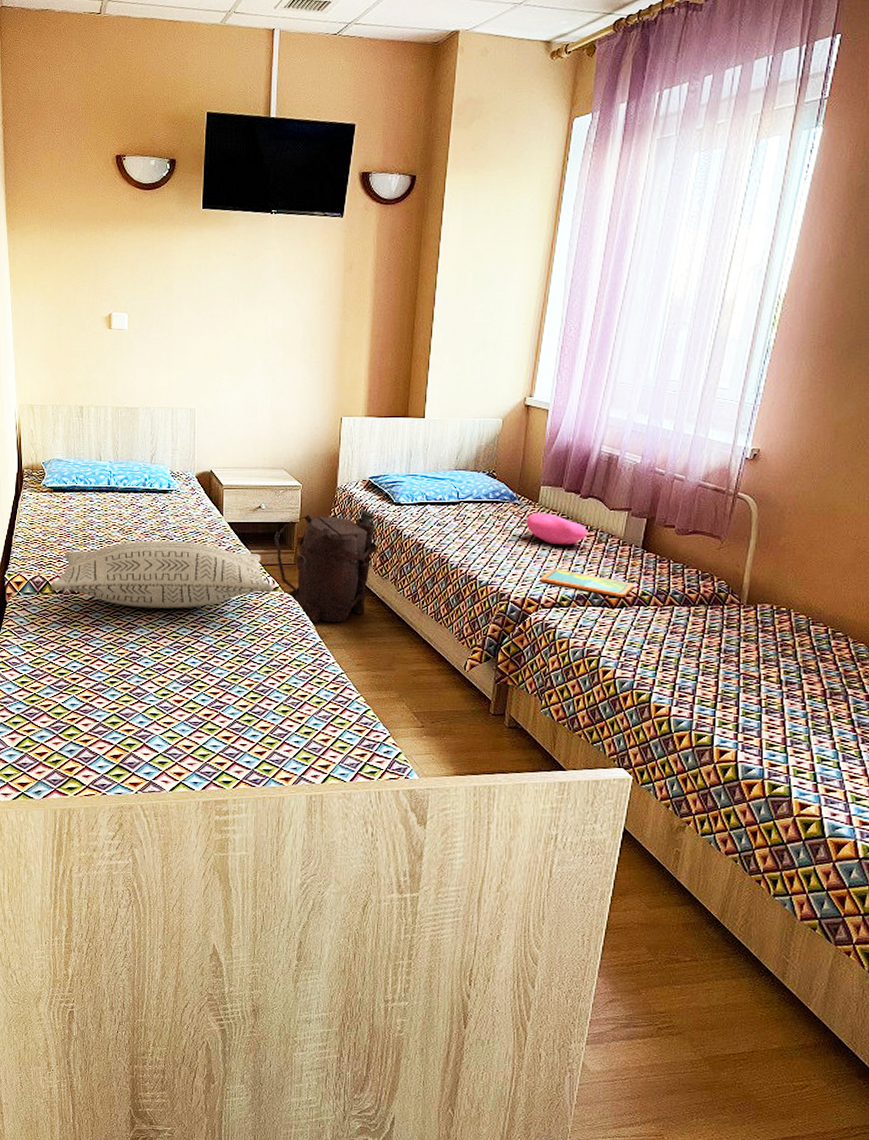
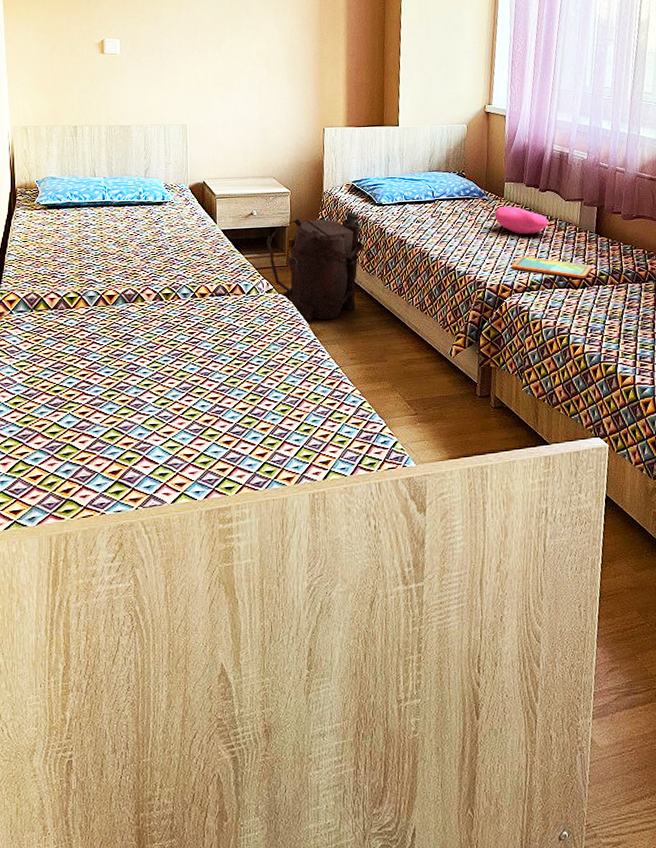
pillow: present [50,540,274,609] -> none [44,250,269,318]

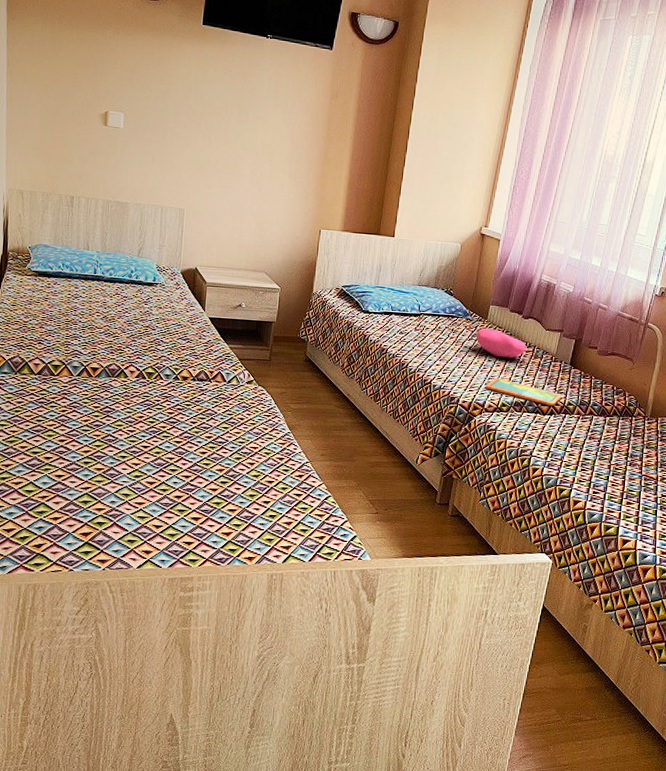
backpack: present [266,212,364,321] -> none [251,315,347,416]

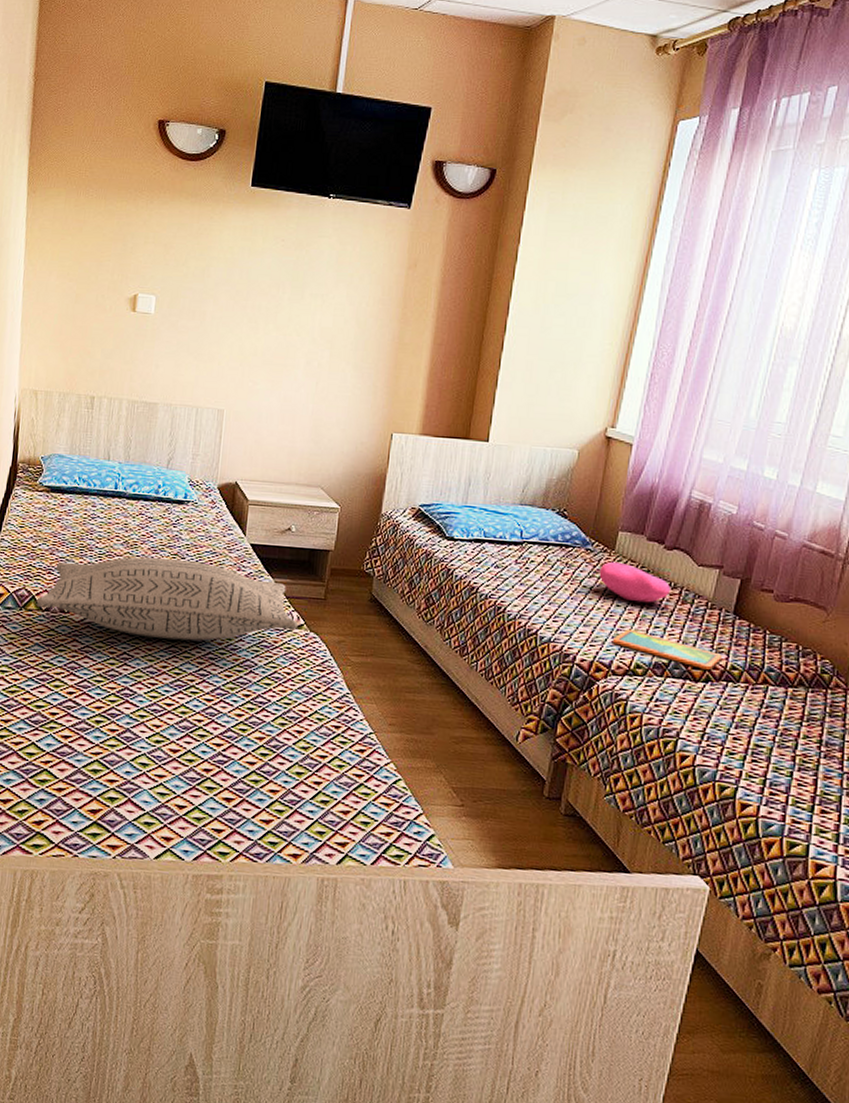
pillow: none [29,329,249,396] -> present [36,556,299,641]

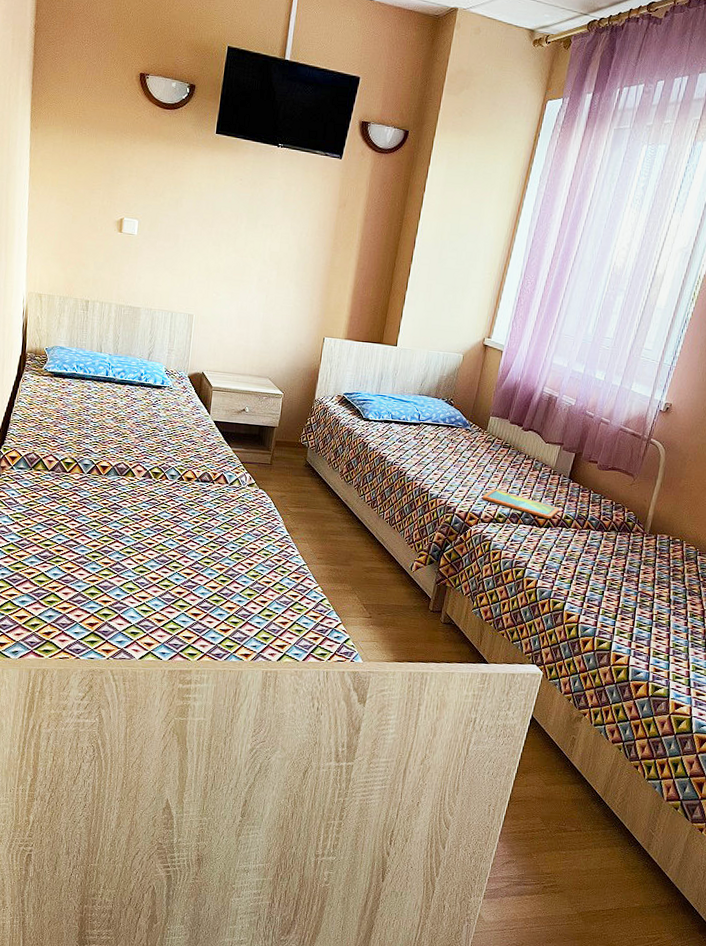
pillow: present [36,556,299,641] -> none [43,429,251,495]
cushion: present [599,561,671,603] -> none [474,438,526,470]

